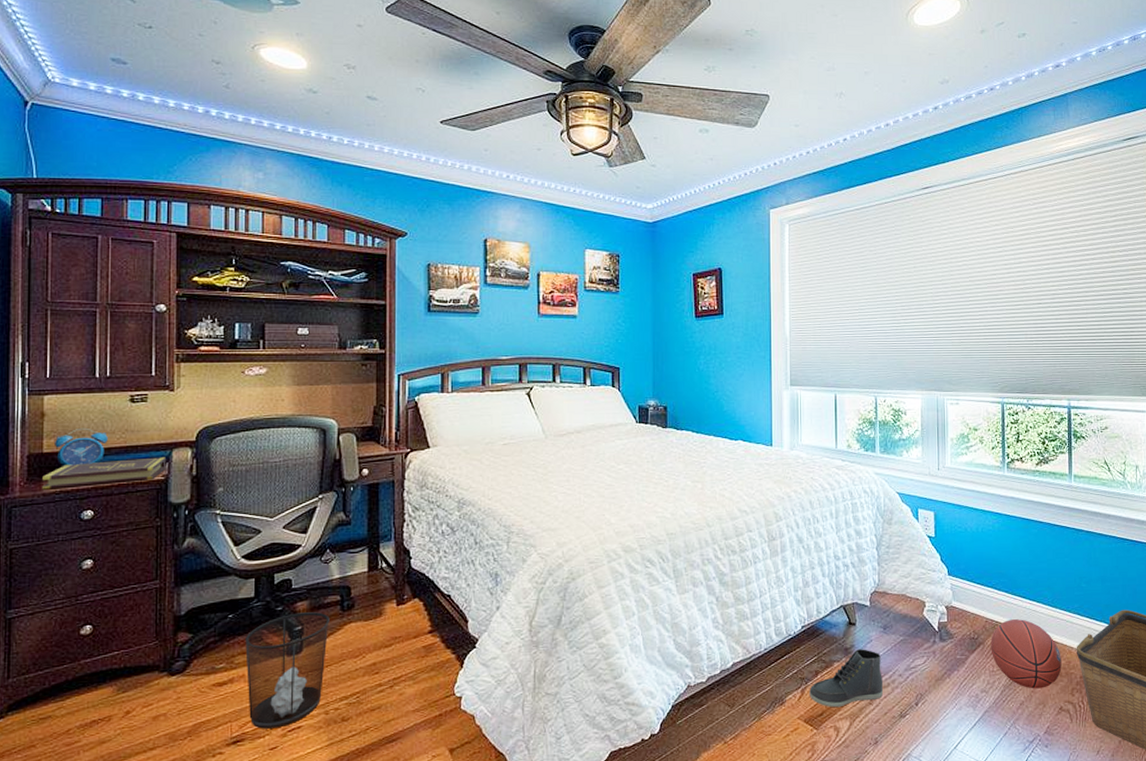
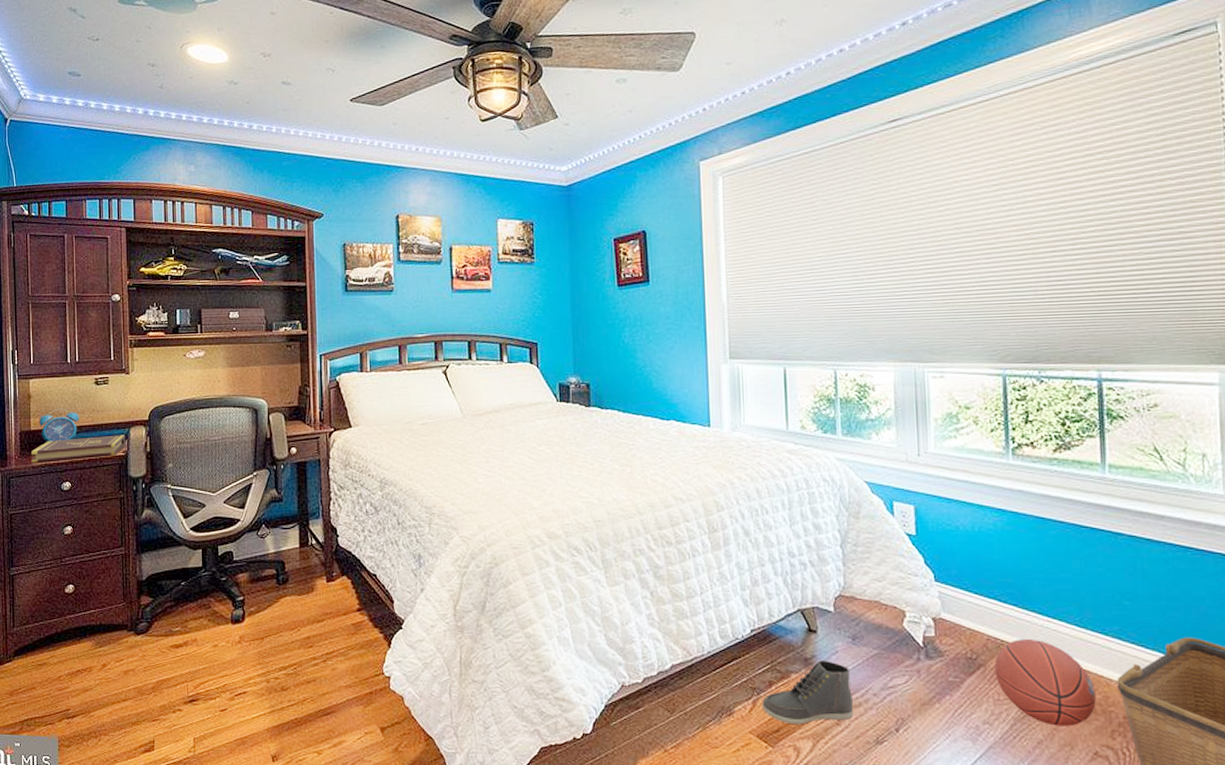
waste bin: present [245,612,330,729] -> none [196,584,267,692]

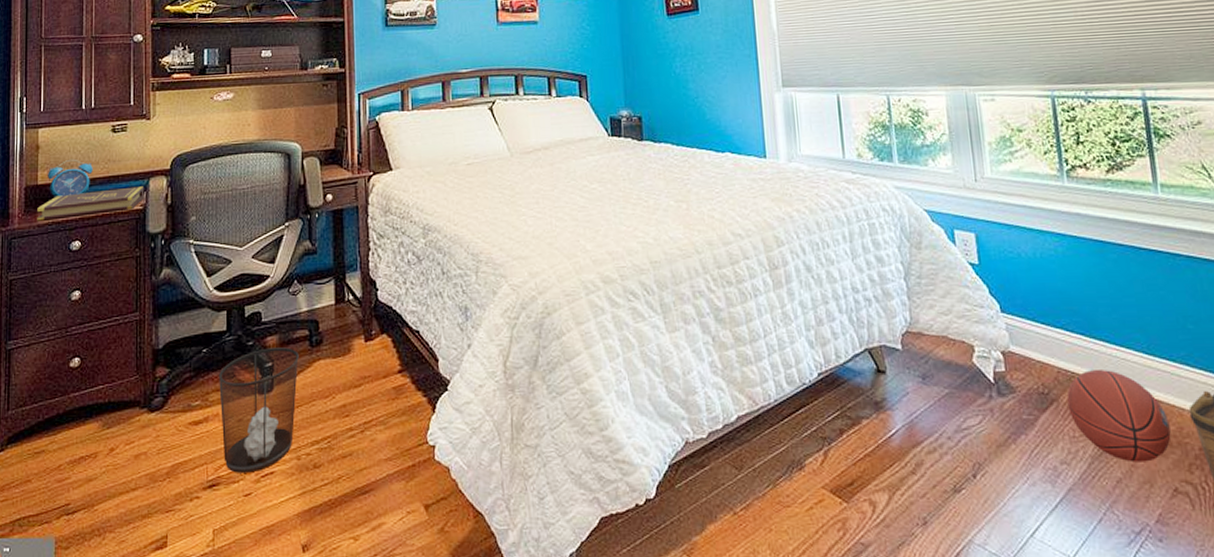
waste bin: none [196,584,267,692] -> present [219,347,299,473]
sneaker: present [762,660,854,725] -> none [833,403,929,476]

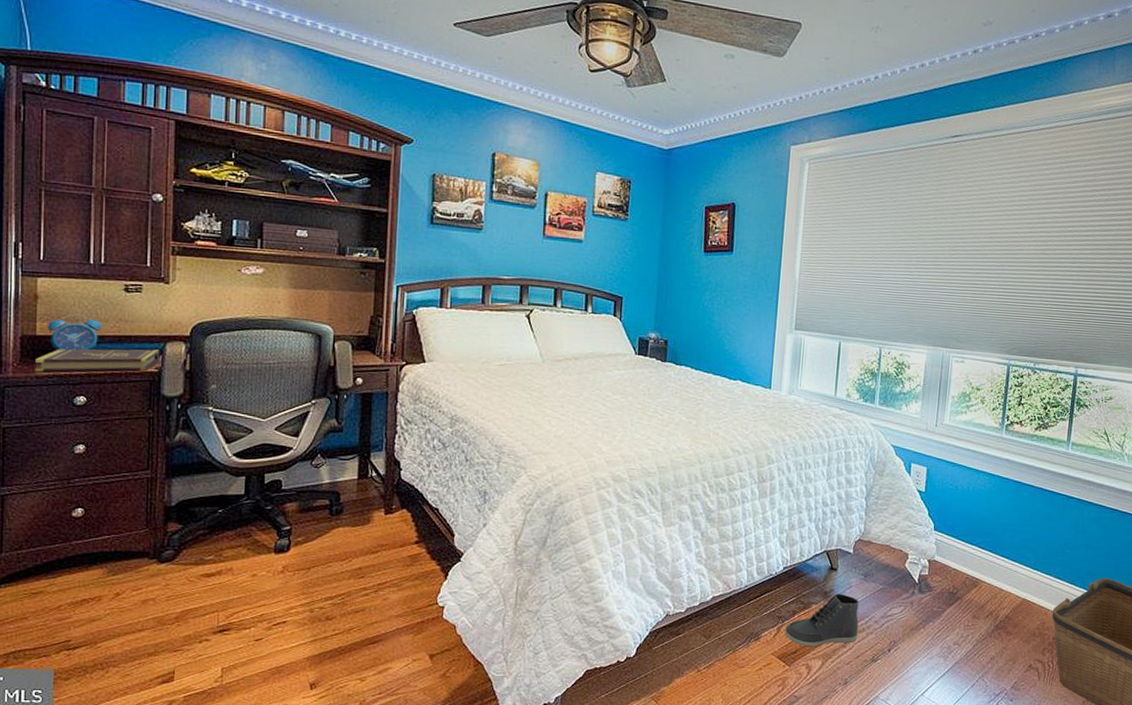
waste bin: present [219,347,299,473] -> none [234,513,318,621]
sneaker: none [833,403,929,476] -> present [785,594,859,647]
basketball: present [1066,370,1171,462] -> none [968,578,1037,646]

